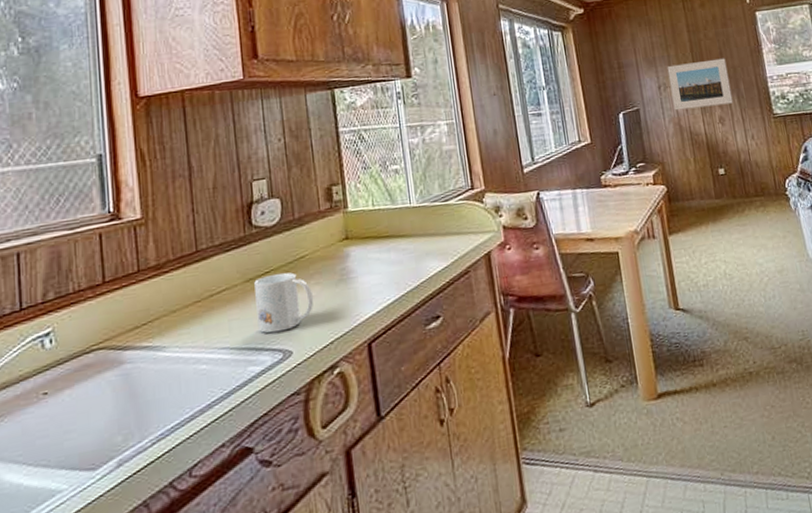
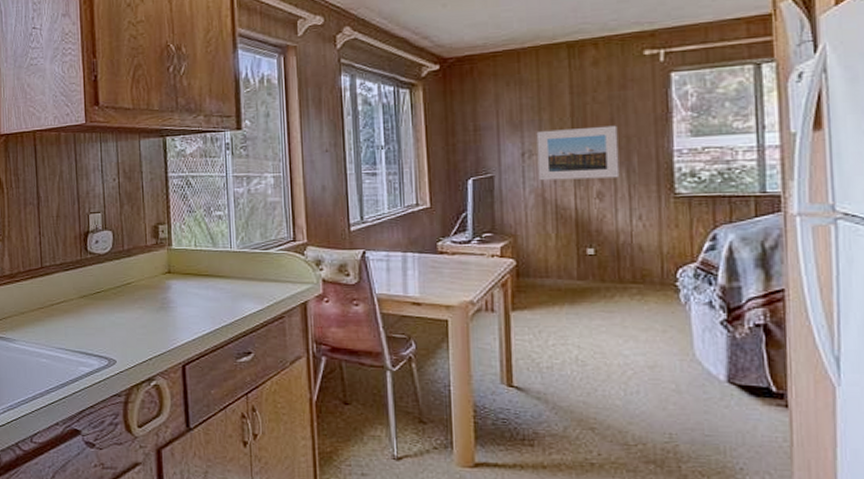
mug: present [254,272,314,334] -> none [87,294,137,343]

